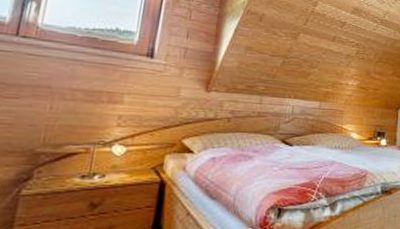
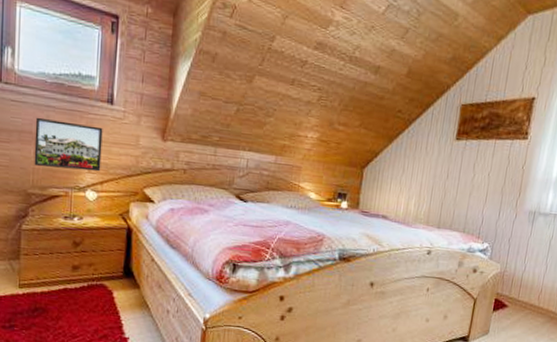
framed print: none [48,71,139,125] -> present [34,117,103,172]

